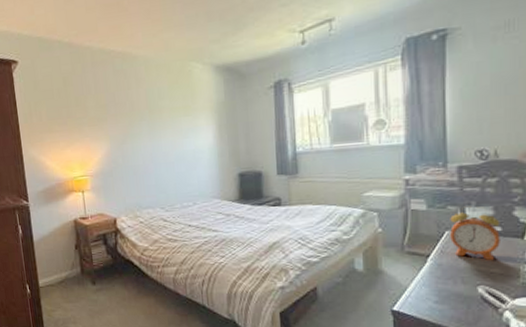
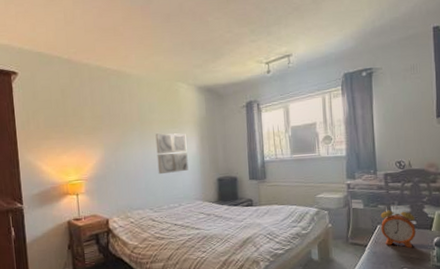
wall art: none [166,121,204,170] -> present [155,133,189,175]

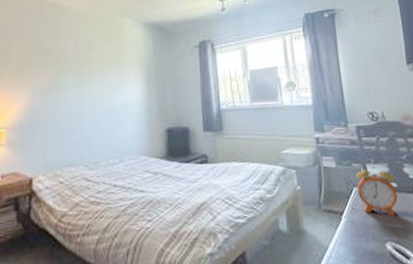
wall art: present [155,133,189,175] -> none [94,74,132,124]

